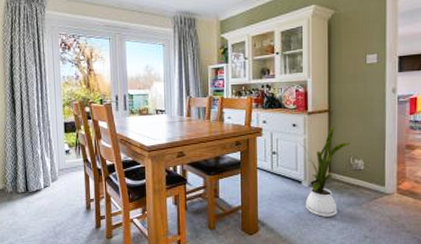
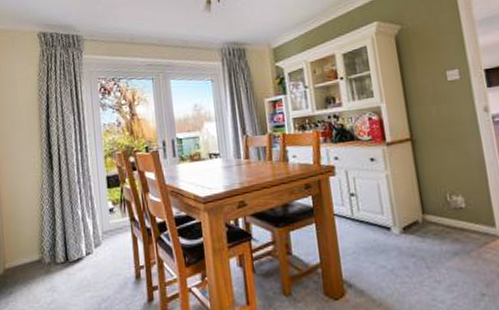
house plant: present [300,127,351,217] -> none [381,158,445,271]

